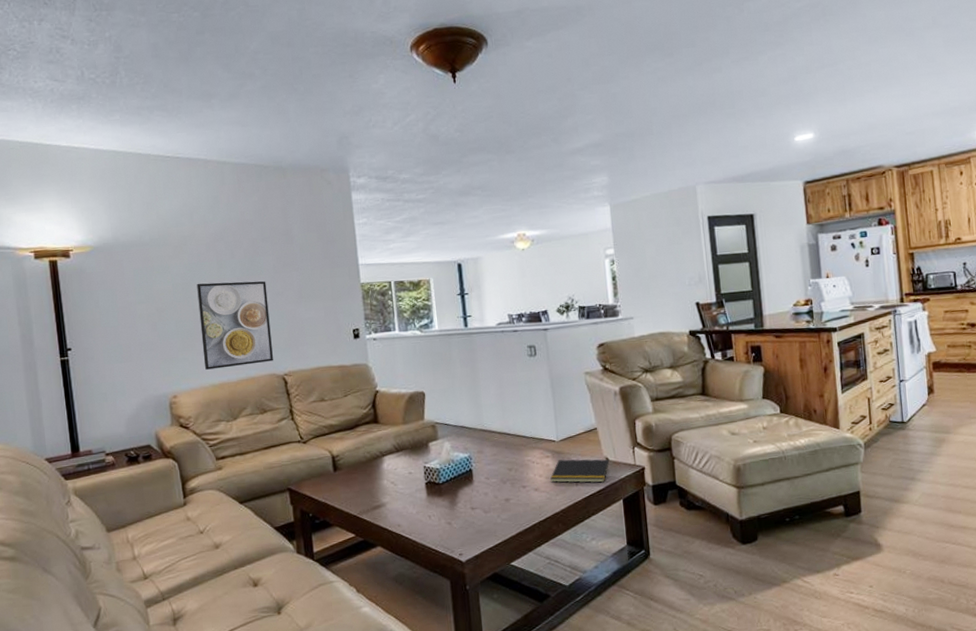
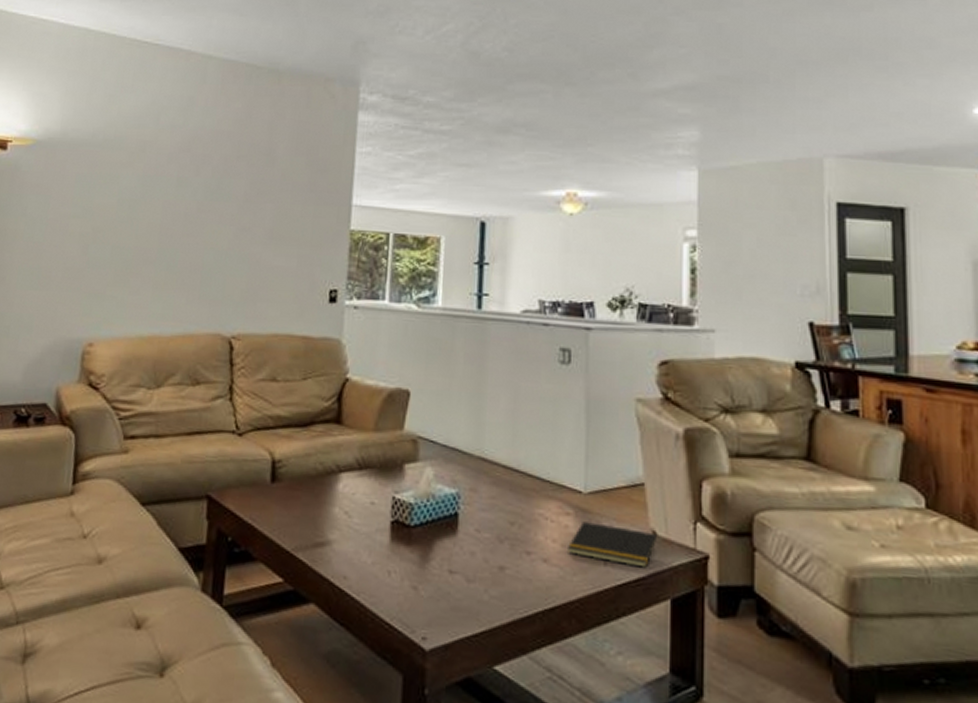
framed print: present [197,281,273,370] -> none [135,202,232,317]

